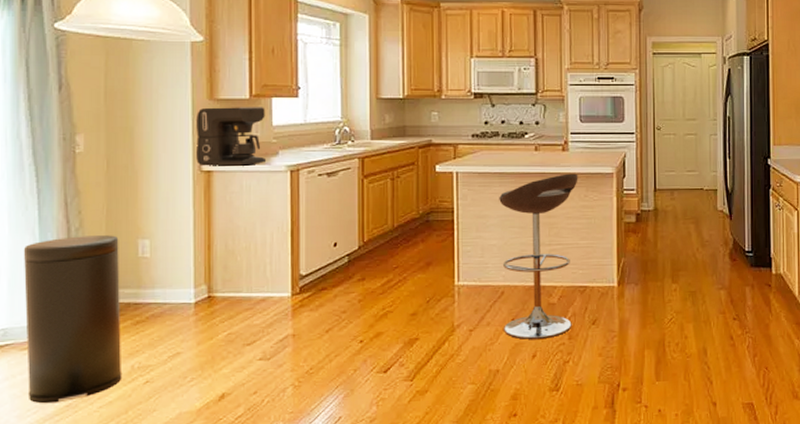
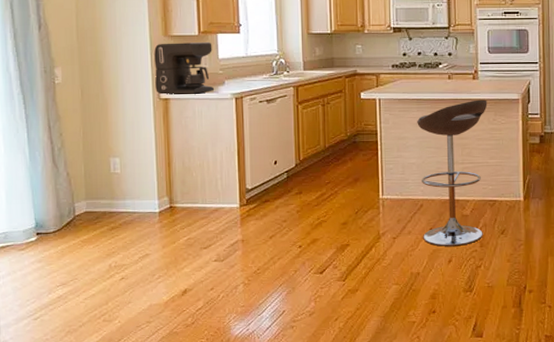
pedal bin: present [23,235,123,404] -> none [16,154,102,295]

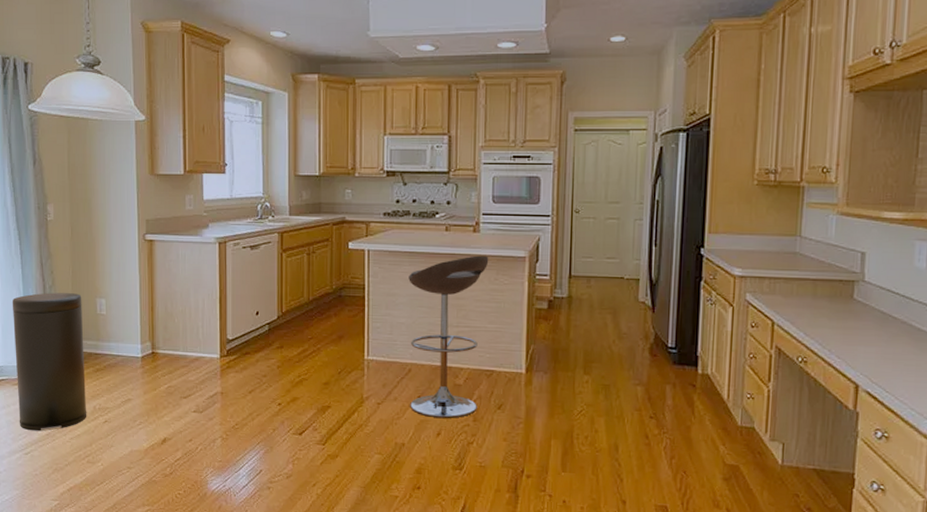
pedal bin: none [16,154,102,295] -> present [12,292,87,432]
coffee maker: present [154,42,215,95] -> none [141,182,199,237]

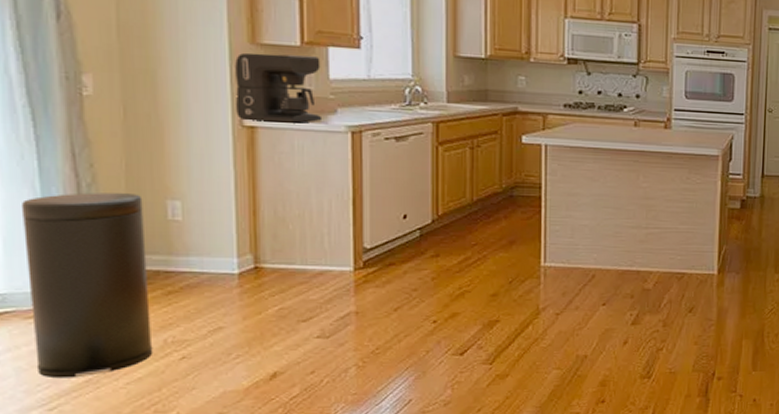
coffee maker: none [141,182,199,237] -> present [235,52,323,123]
bar stool: present [409,255,489,418] -> none [592,153,681,325]

